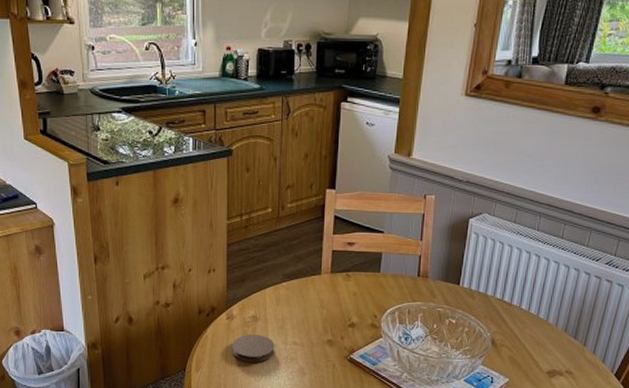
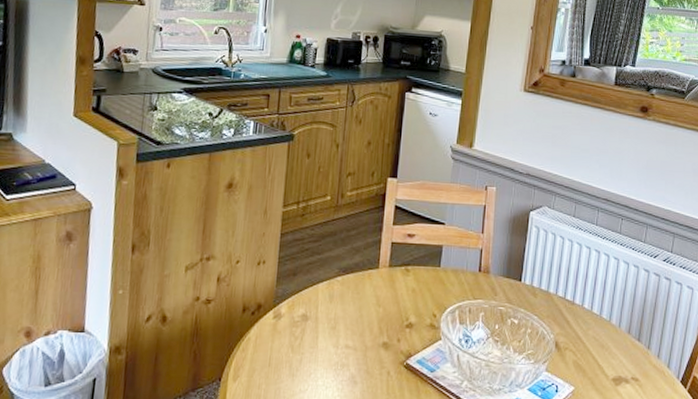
coaster: present [232,334,275,362] -> none [276,336,325,369]

